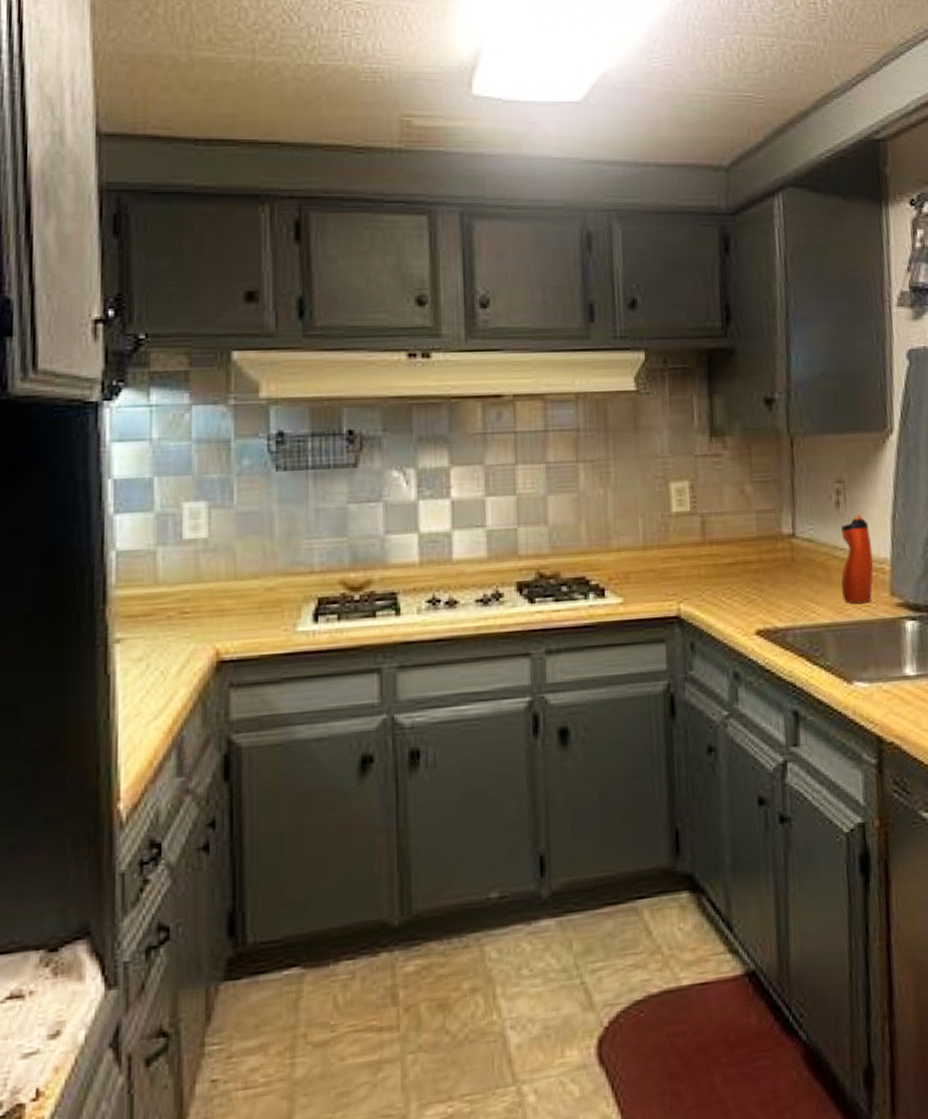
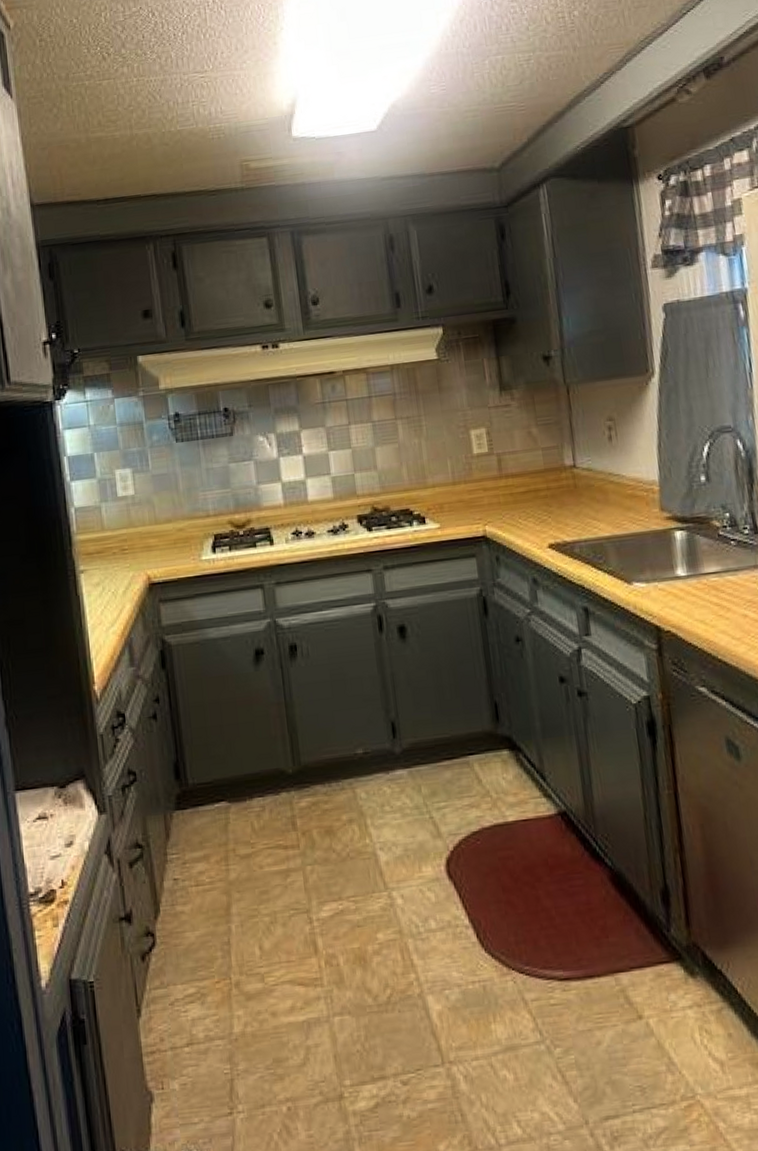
water bottle: present [841,514,874,604] -> none [614,445,645,520]

